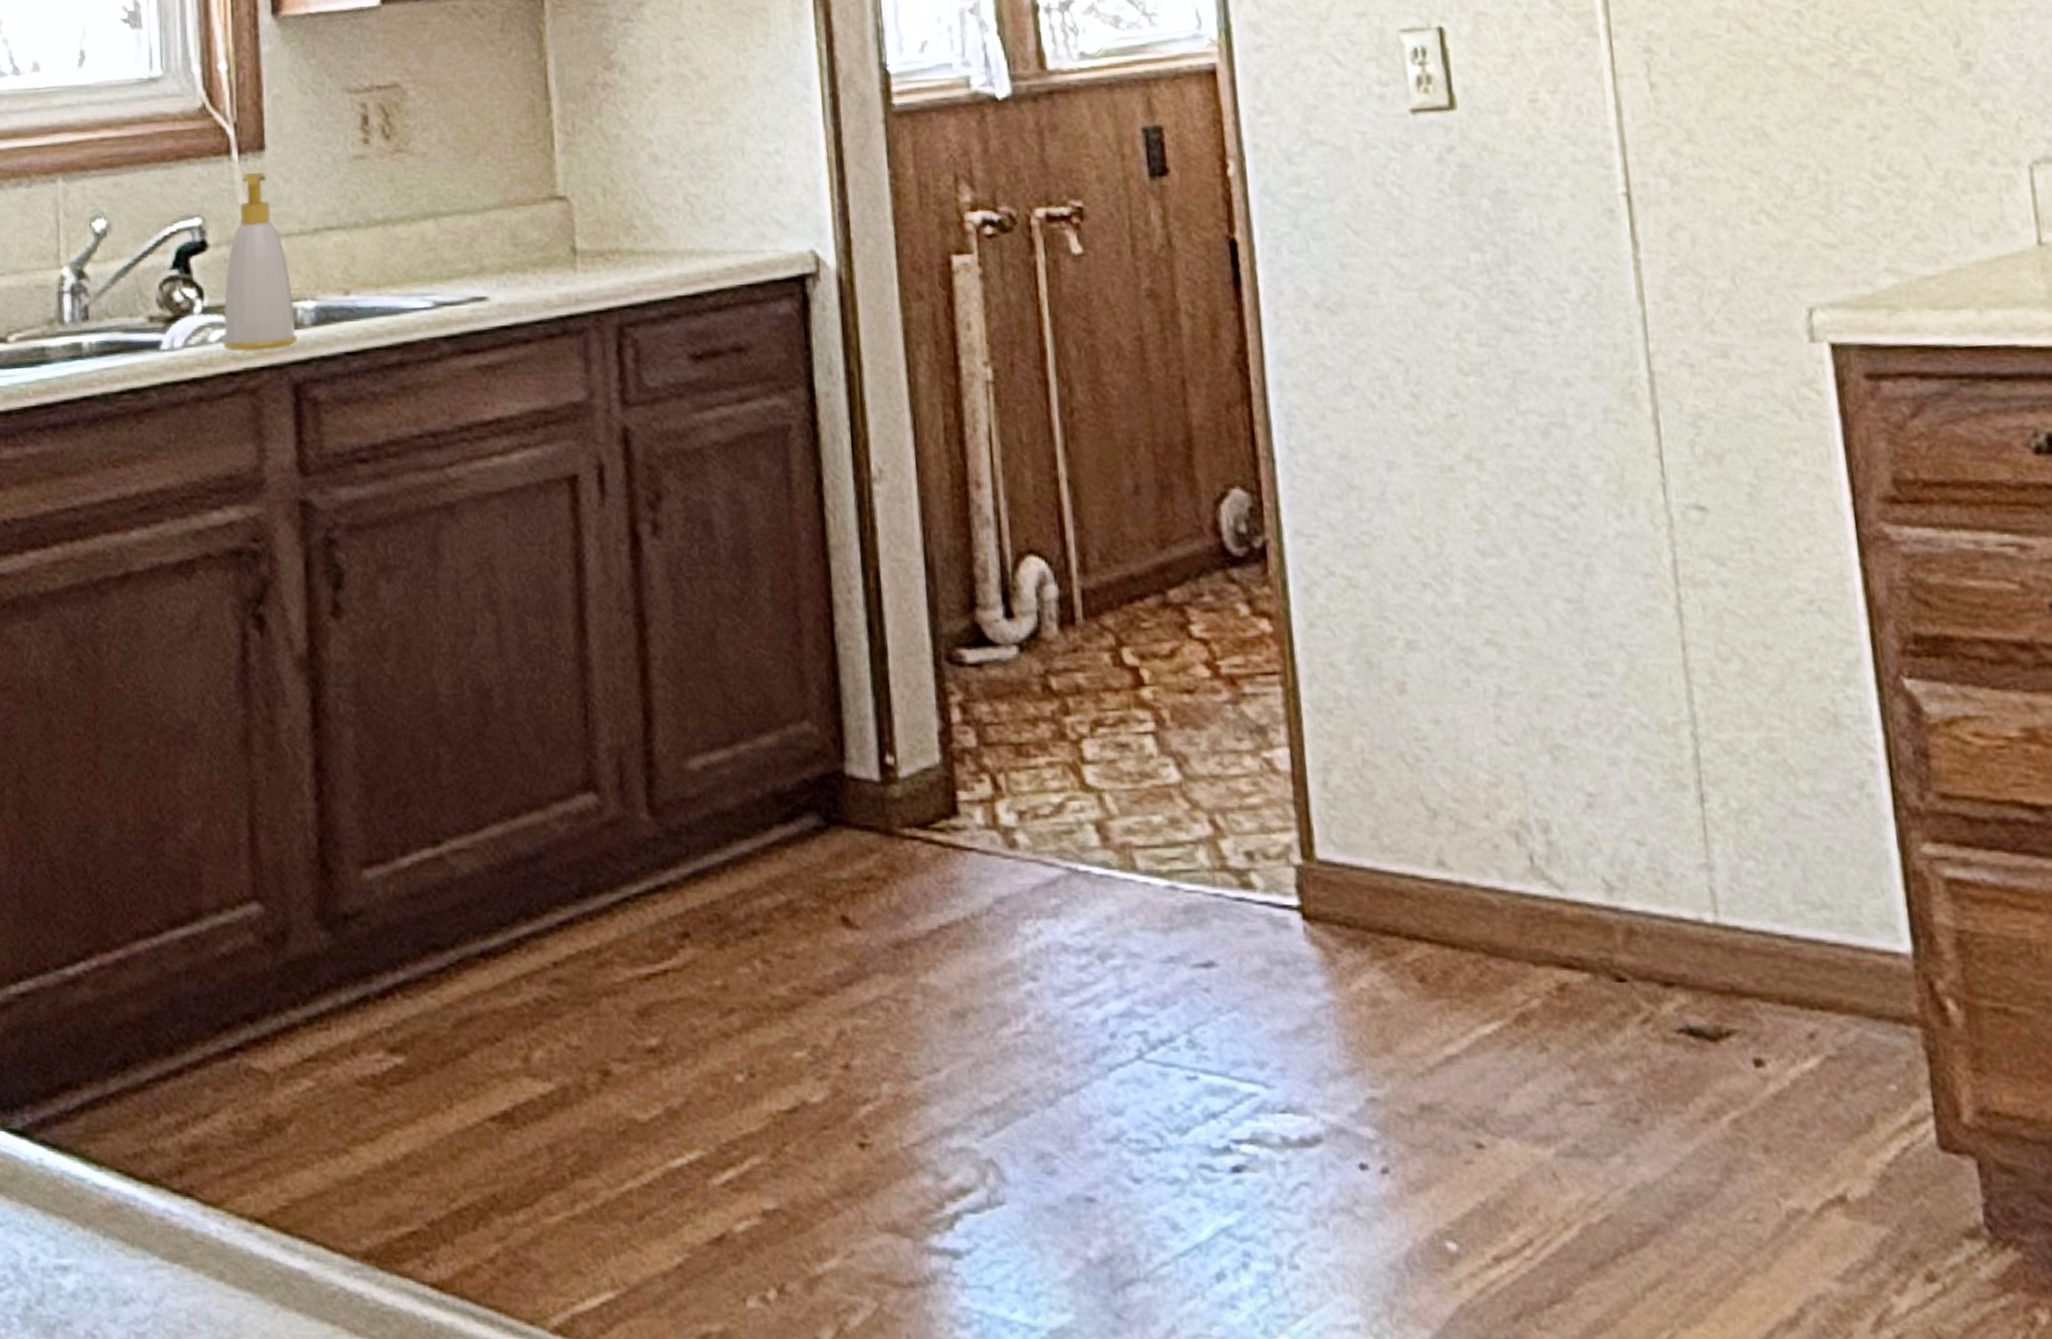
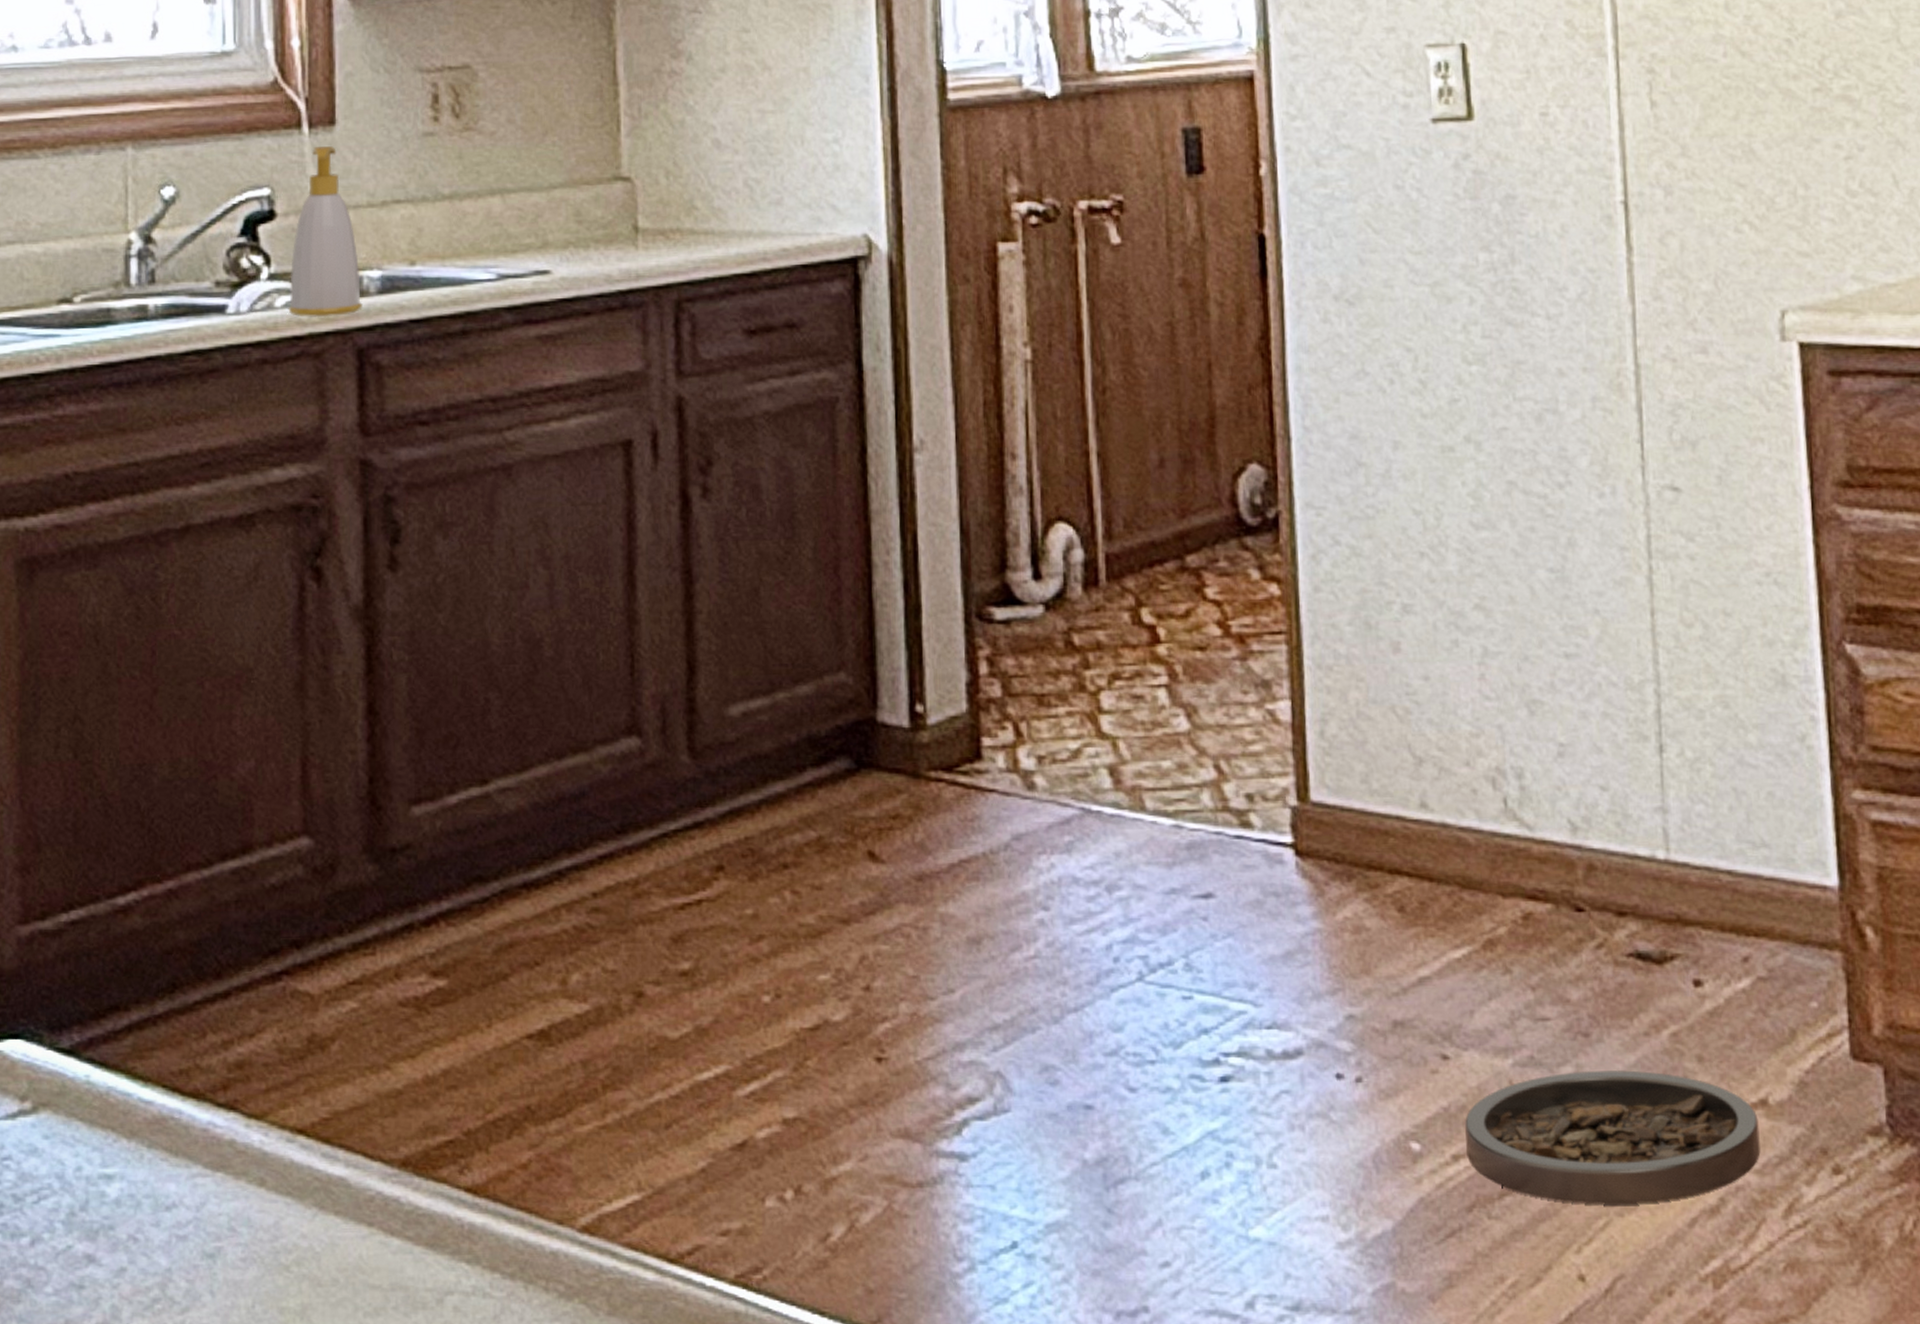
pet bowl: none [1505,1161,1842,1314] -> present [1465,1070,1760,1205]

